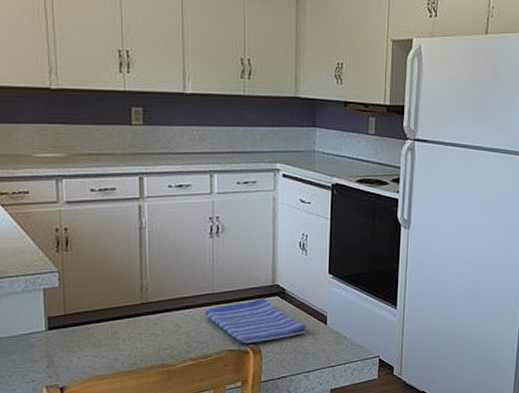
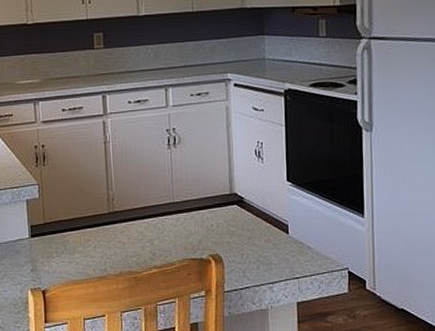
dish towel: present [205,297,307,344] -> none [167,206,268,253]

